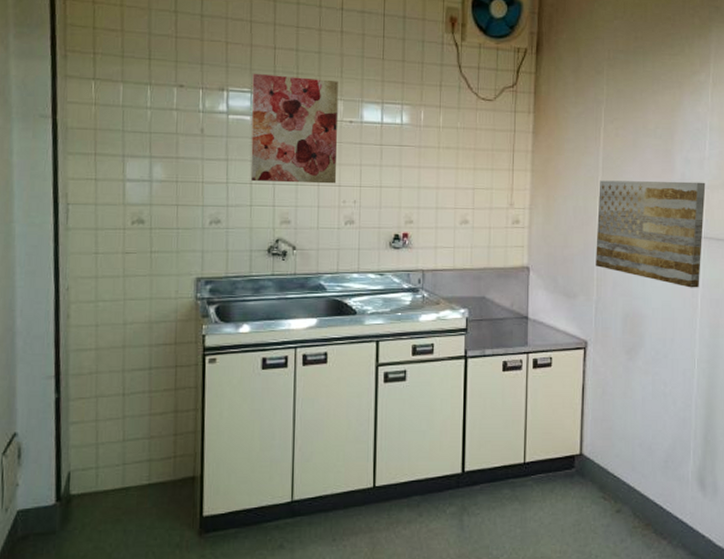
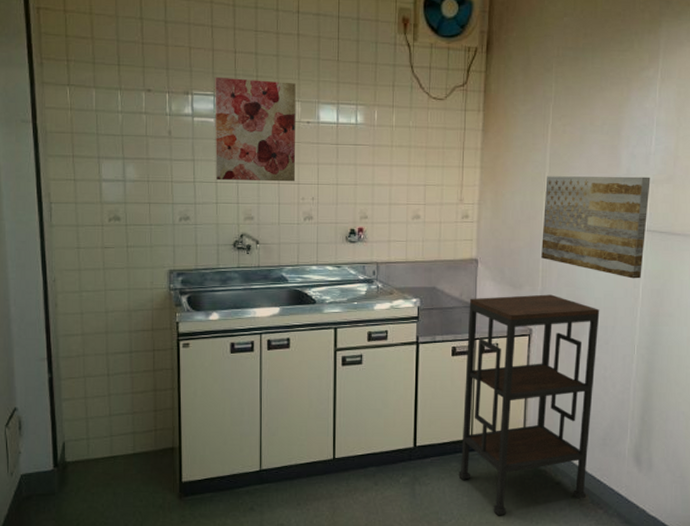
shelving unit: none [511,304,658,548] -> present [458,294,600,515]

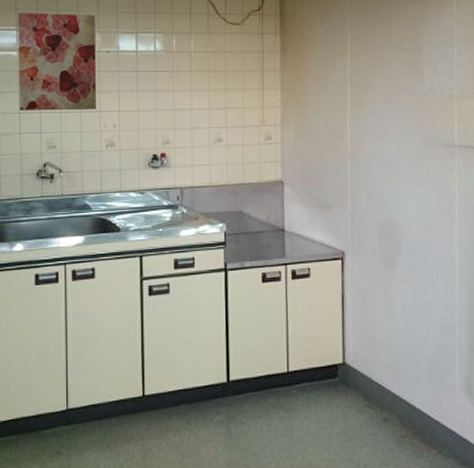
shelving unit: present [458,294,600,515] -> none [276,215,417,457]
wall art: present [541,176,651,279] -> none [348,91,456,197]

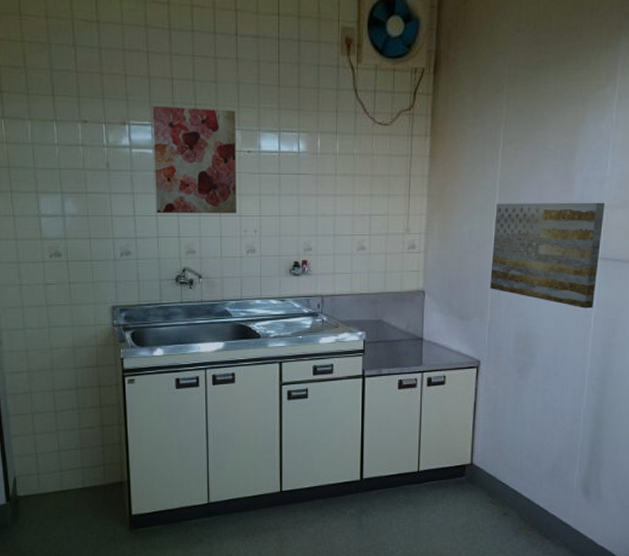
wall art: none [348,91,456,197] -> present [490,202,605,309]

